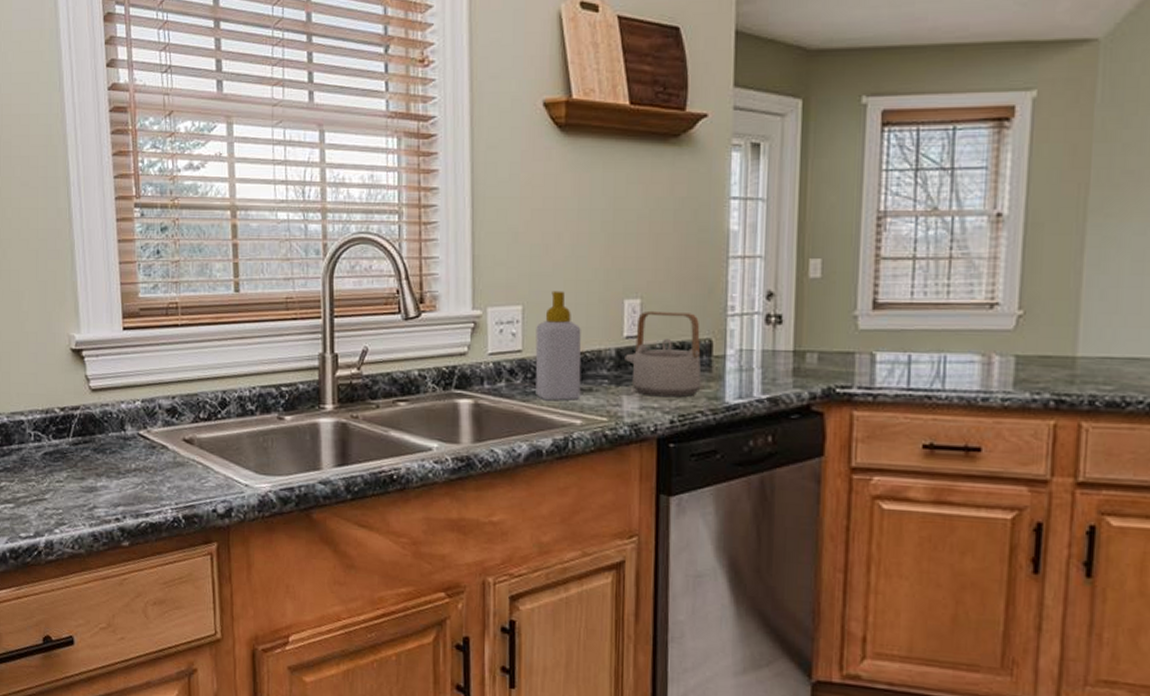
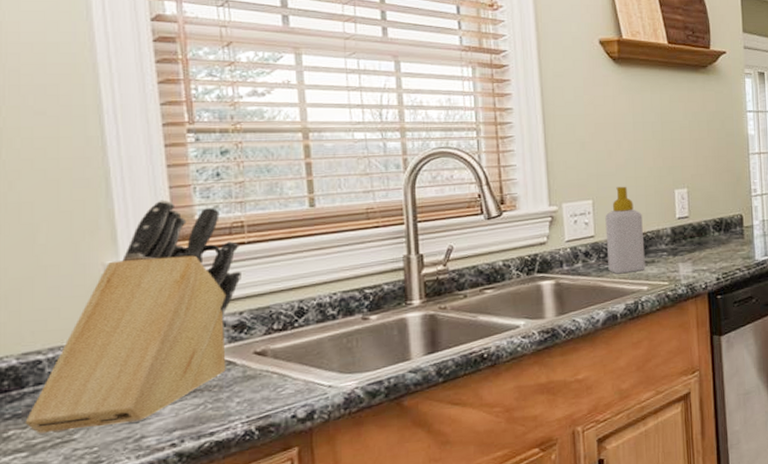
knife block: none [12,275,175,492] -> present [25,200,241,434]
teapot: present [625,310,702,398] -> none [678,196,737,262]

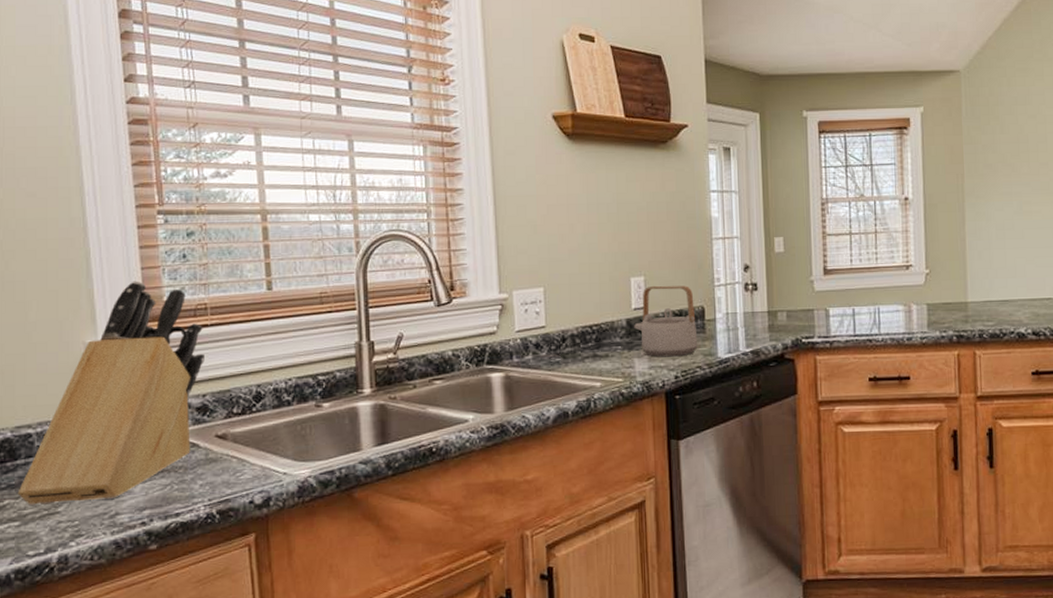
soap bottle: present [605,186,646,274] -> none [557,273,599,368]
teapot: none [678,196,737,262] -> present [634,285,698,358]

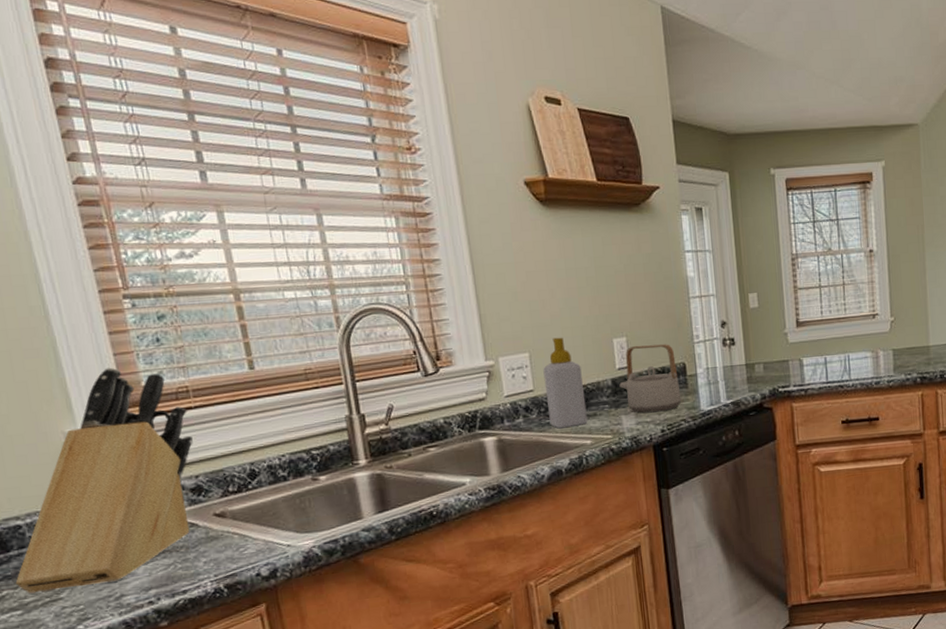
soap bottle: none [557,273,599,368] -> present [543,337,588,429]

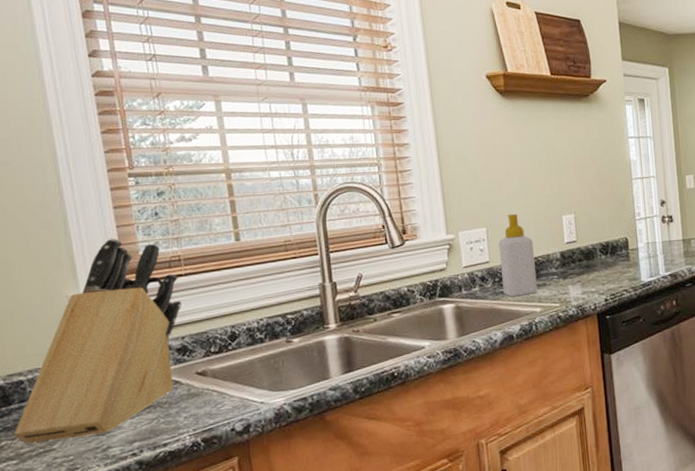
teapot: present [619,344,682,414] -> none [567,220,624,284]

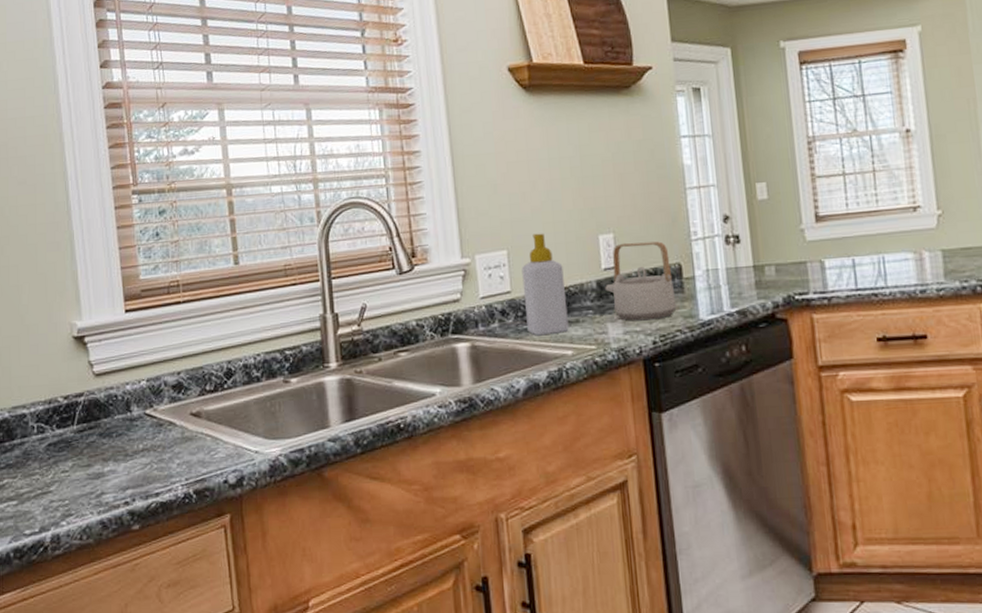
knife block: present [14,238,181,445] -> none [15,260,178,484]
teapot: none [567,220,624,284] -> present [605,241,677,321]

